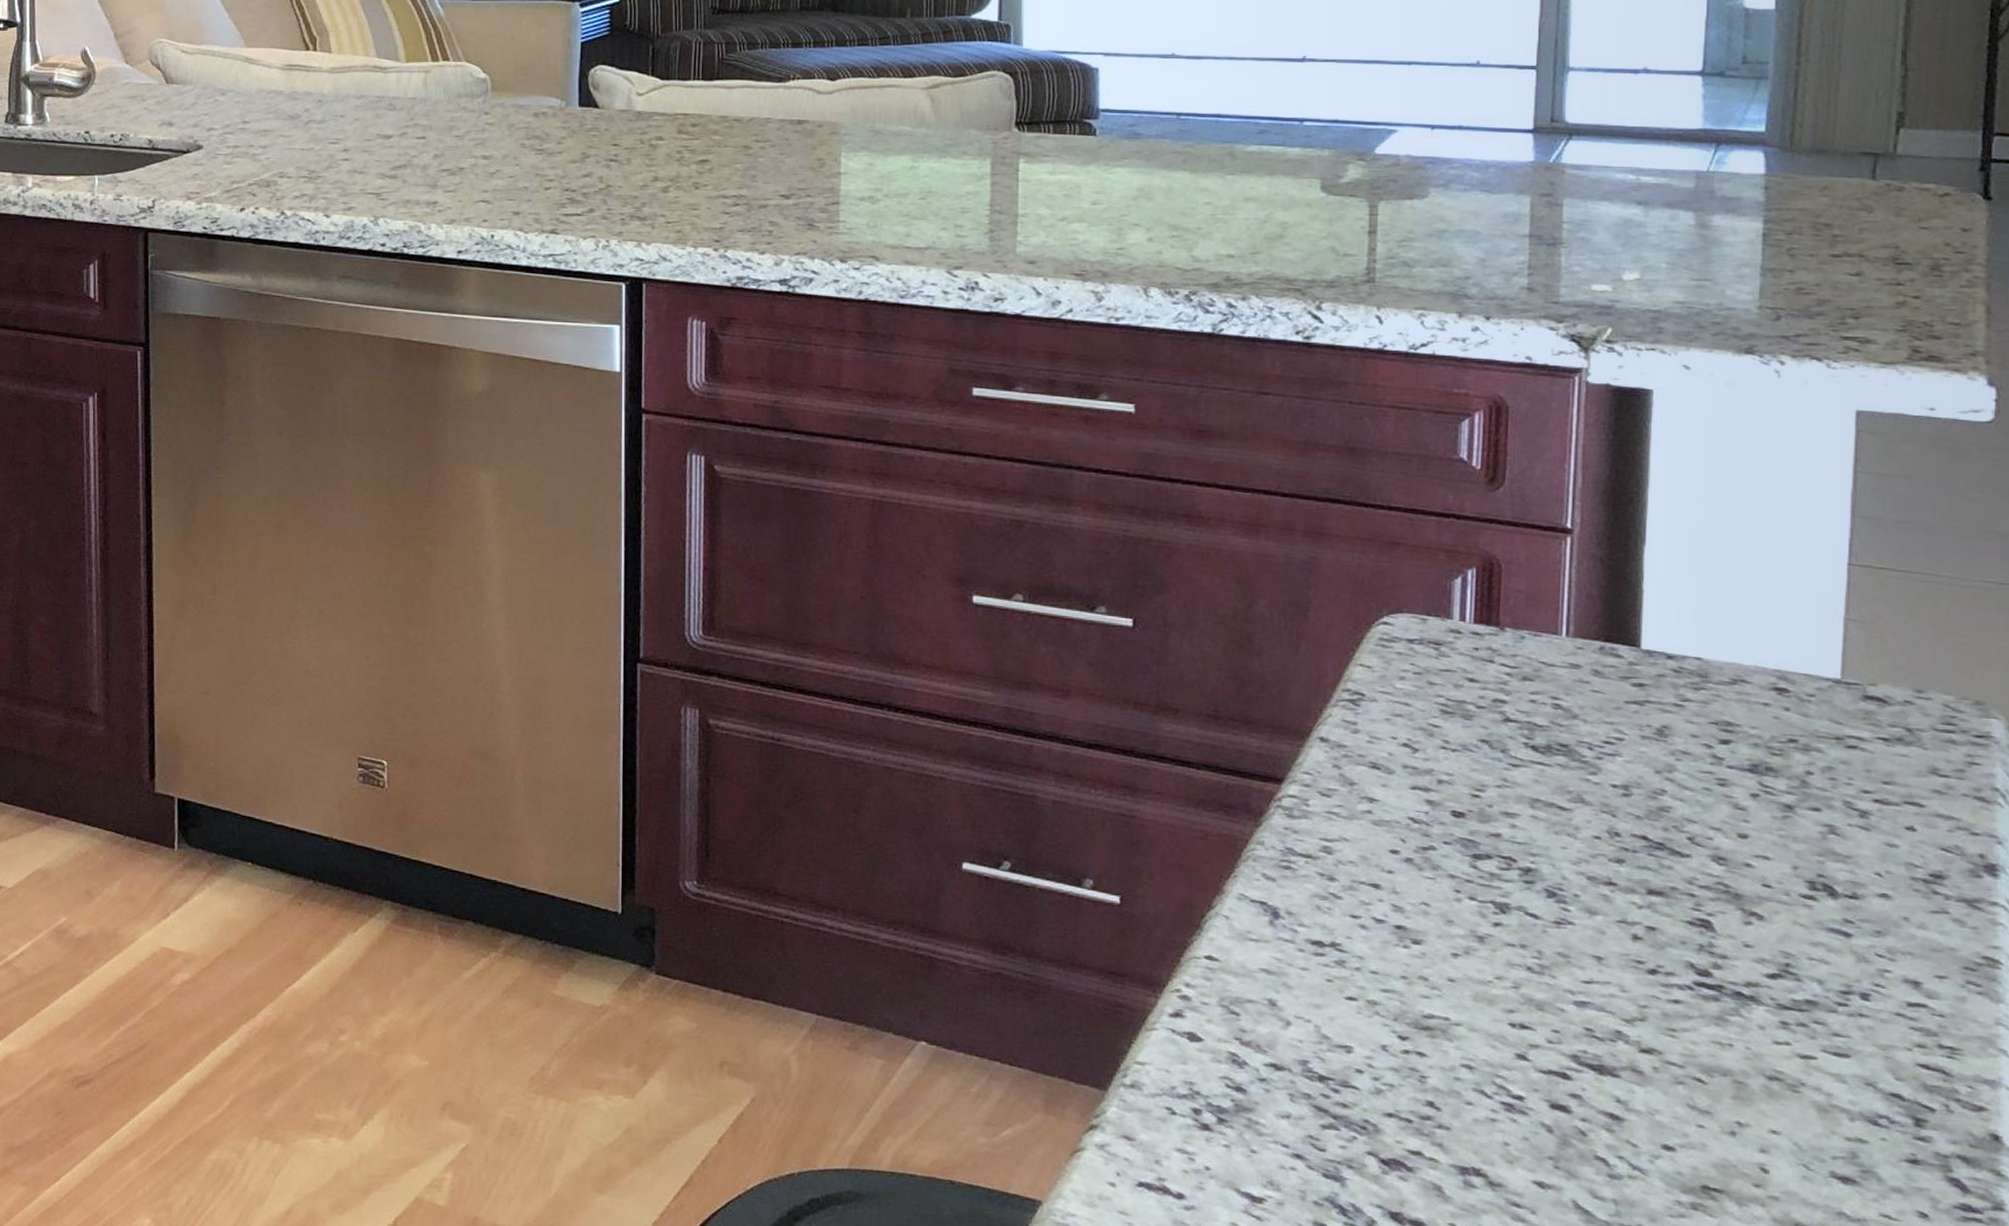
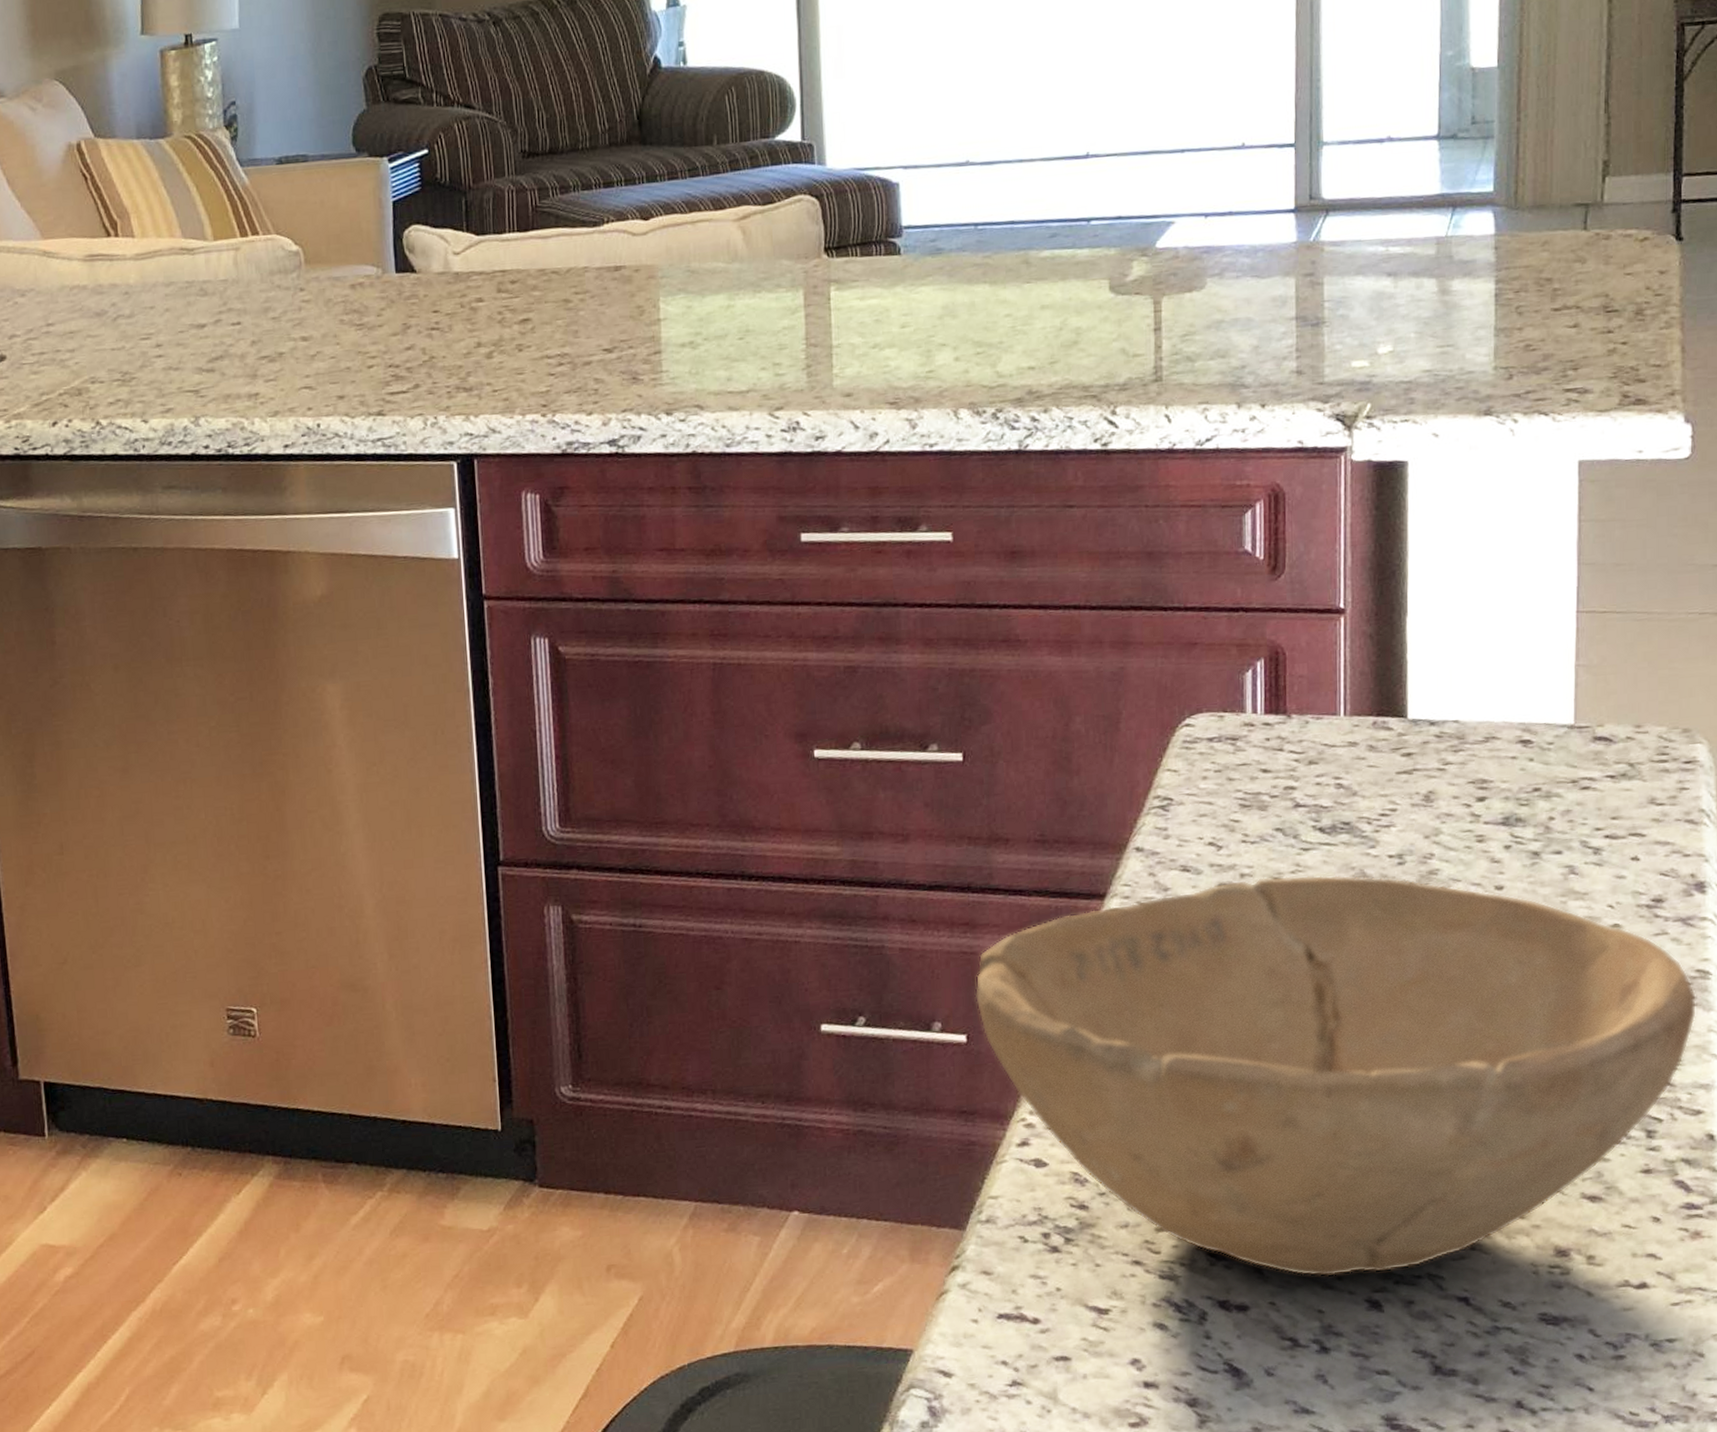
bowl: none [1131,786,1983,1216] -> present [974,875,1697,1277]

